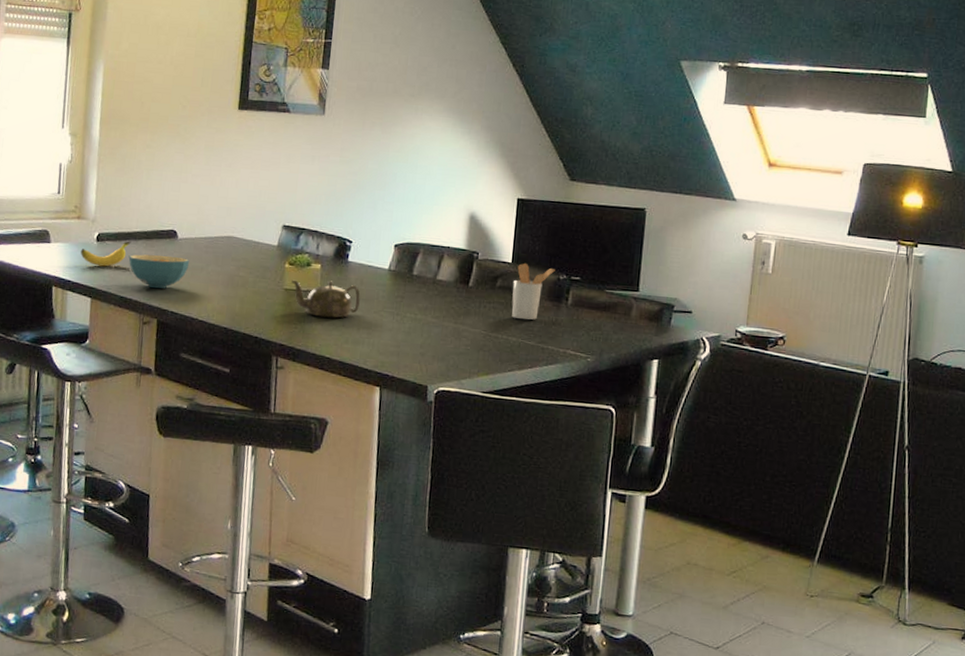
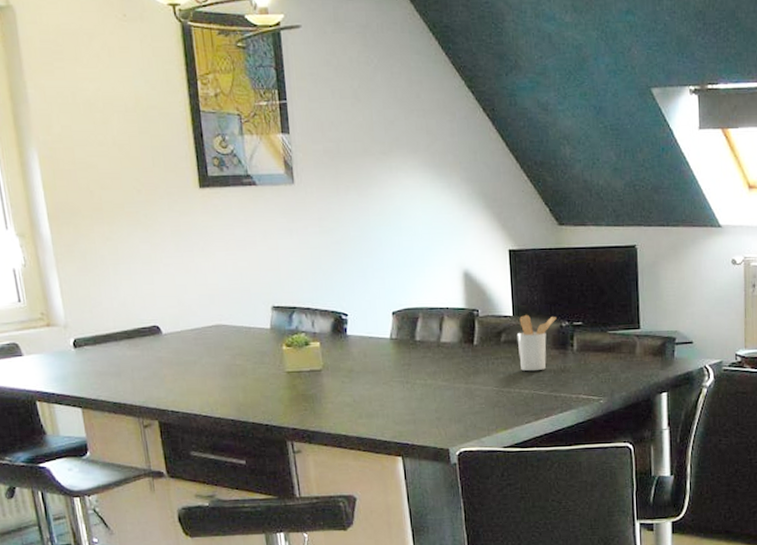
banana: present [81,241,131,267] -> none [59,343,113,374]
cereal bowl: present [128,254,190,289] -> none [113,353,181,389]
teapot: present [291,279,360,319] -> none [292,357,367,396]

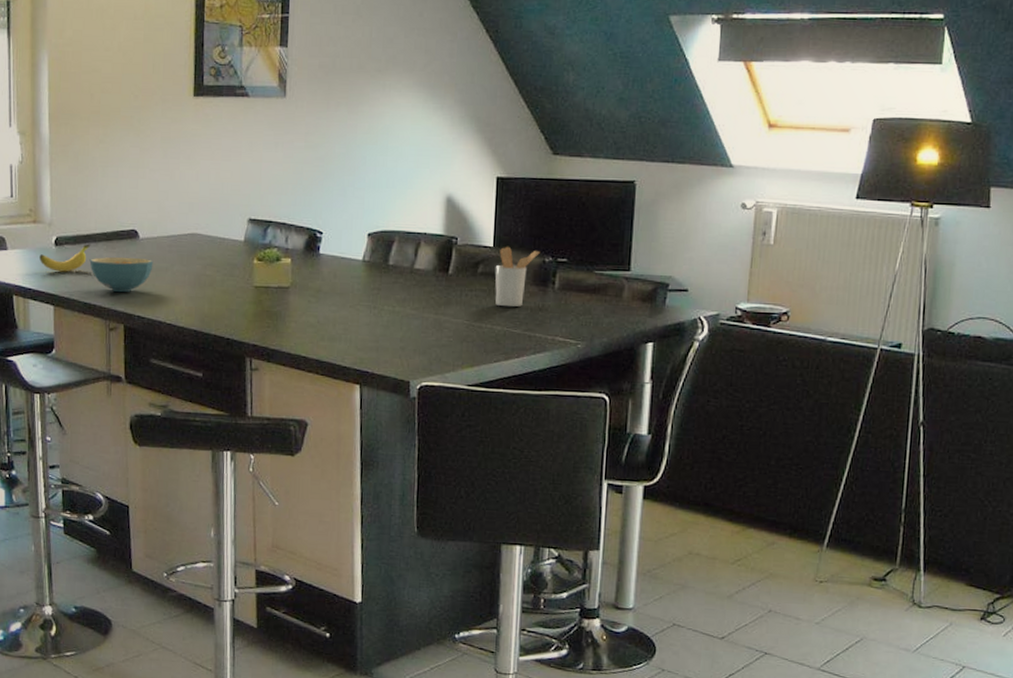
banana: none [59,343,113,374] -> present [39,243,91,272]
cereal bowl: none [113,353,181,389] -> present [89,257,153,292]

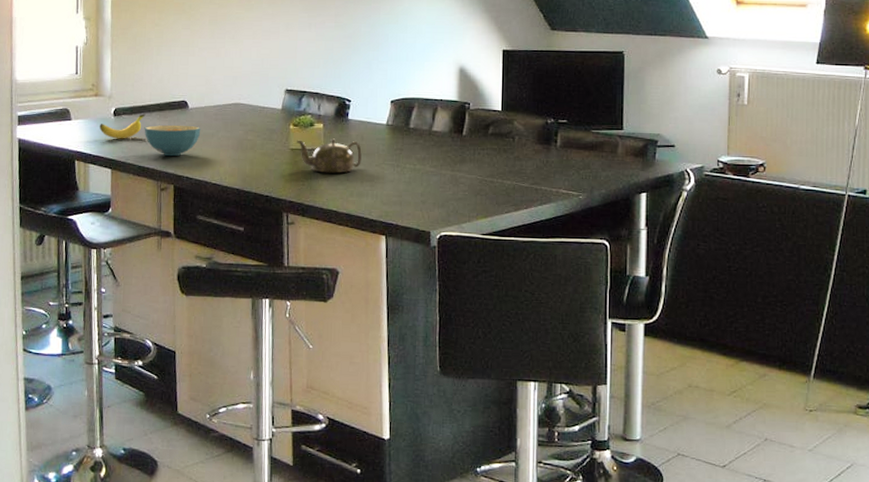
teapot: none [261,275,334,315] -> present [297,138,362,174]
utensil holder: present [495,246,540,307] -> none [503,109,543,163]

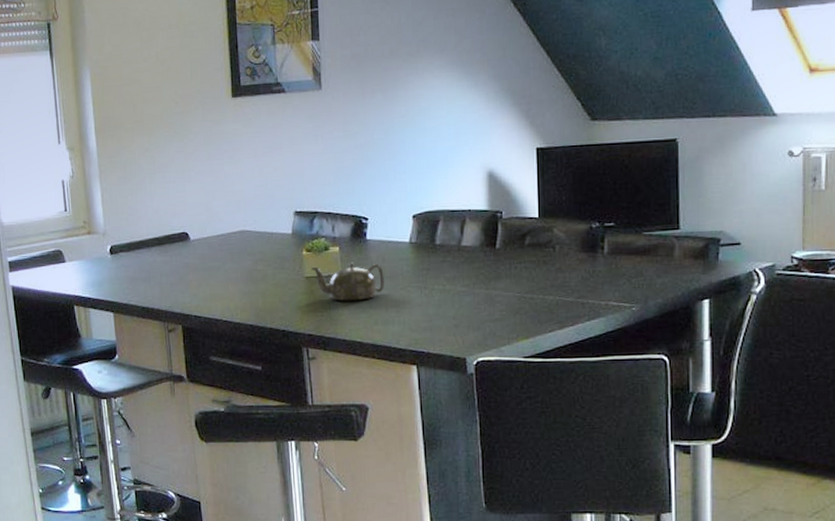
banana: present [100,113,146,139] -> none [96,249,145,279]
cereal bowl: present [144,125,201,156] -> none [144,259,206,294]

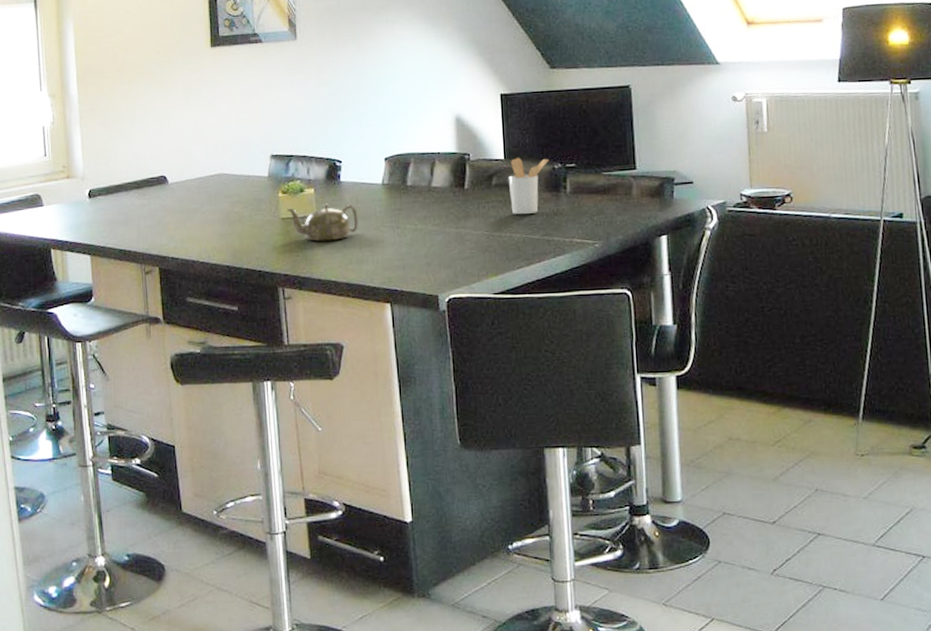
utensil holder: none [542,215,586,275] -> present [508,157,549,214]

